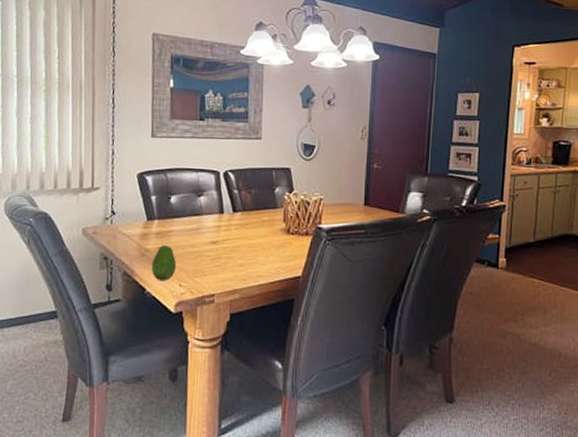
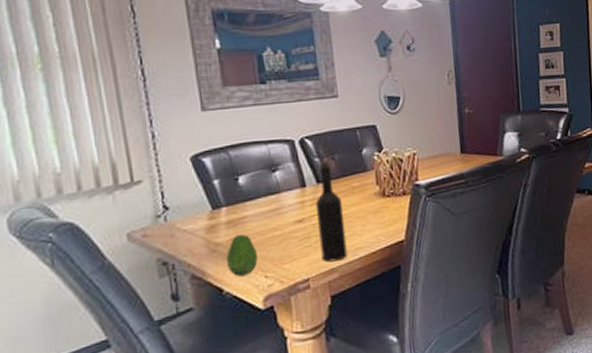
wine bottle: none [227,194,252,284] -> present [315,161,348,262]

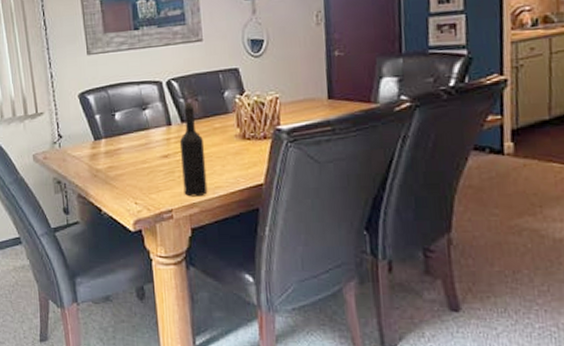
fruit: present [225,234,258,277] -> none [104,164,129,201]

